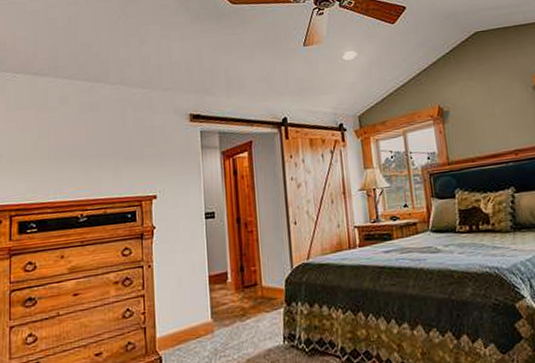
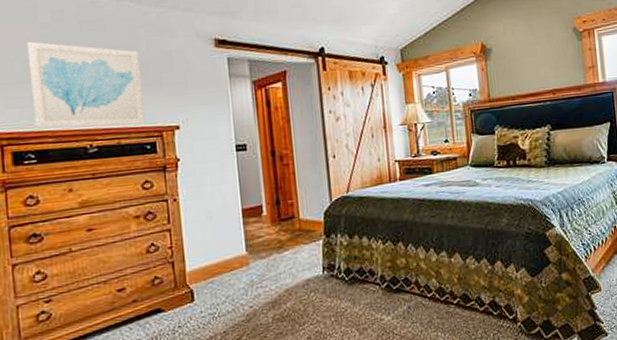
wall art: none [37,123,129,200] -> present [26,41,147,129]

